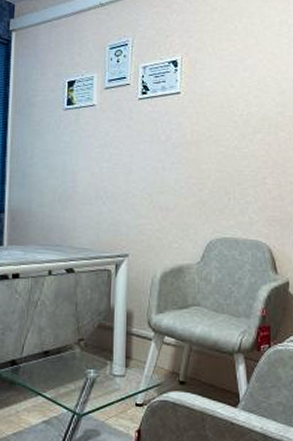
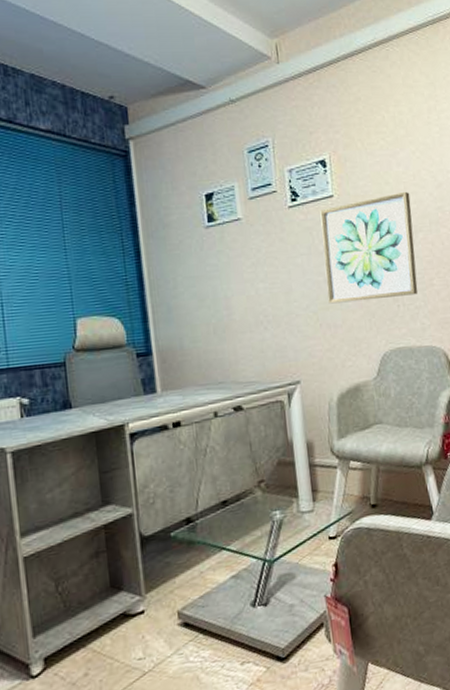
wall art: none [164,94,253,191] -> present [320,191,418,304]

